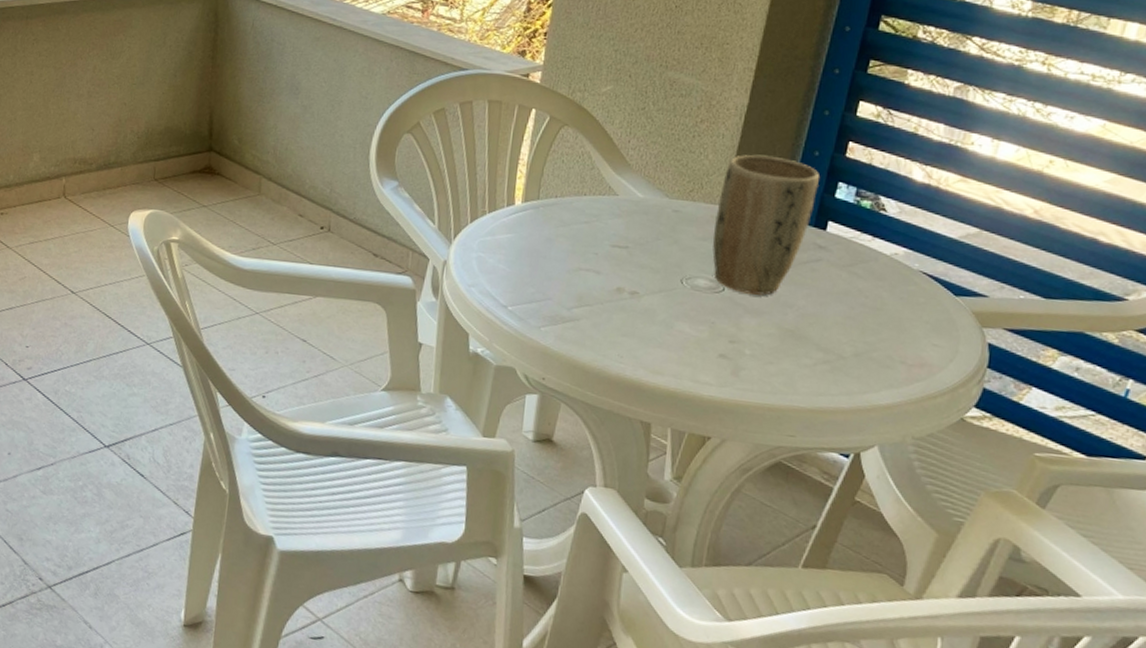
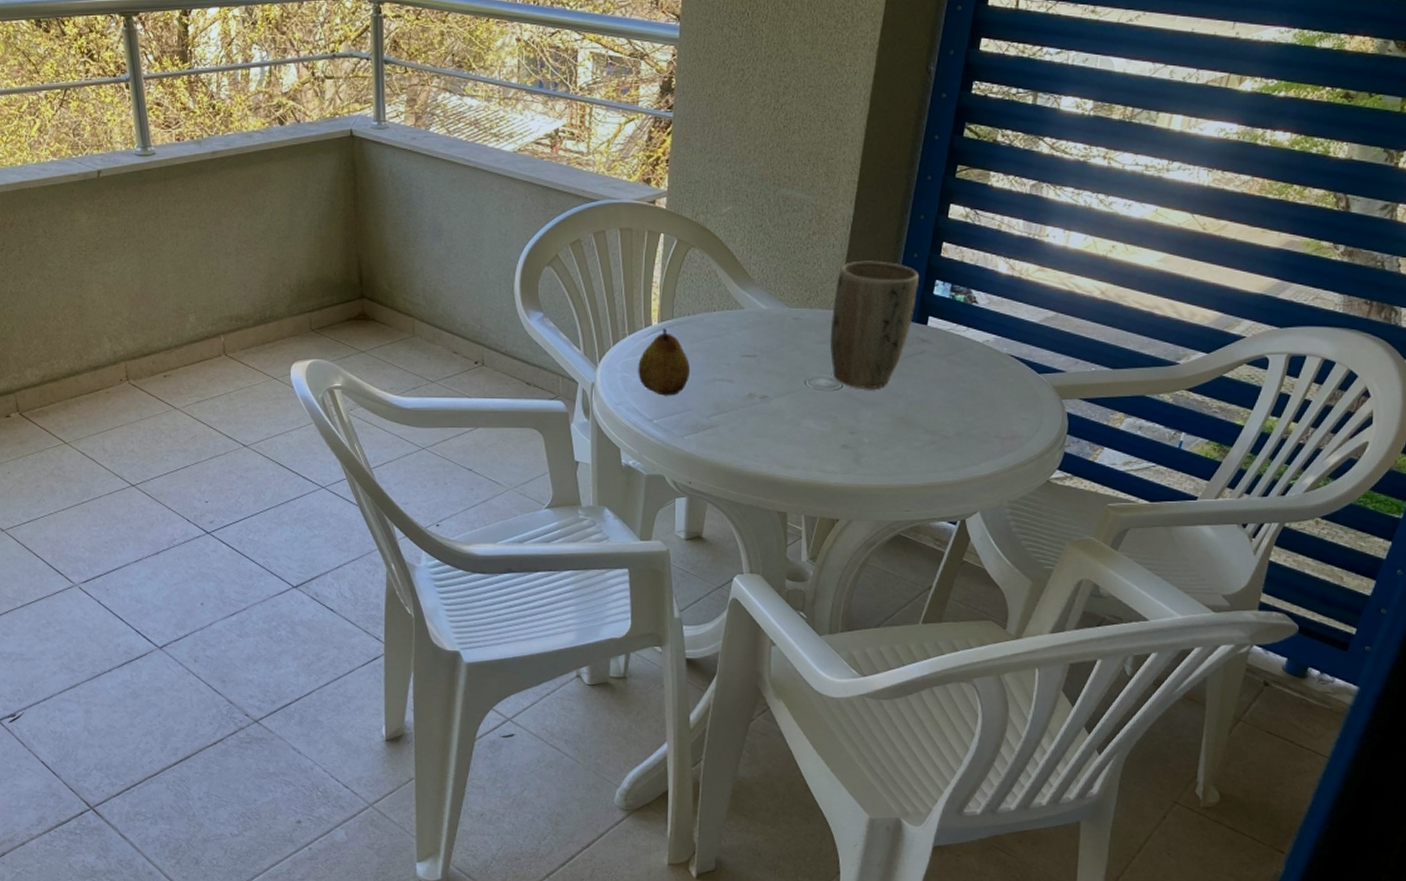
fruit: none [495,209,554,282] -> present [638,328,691,396]

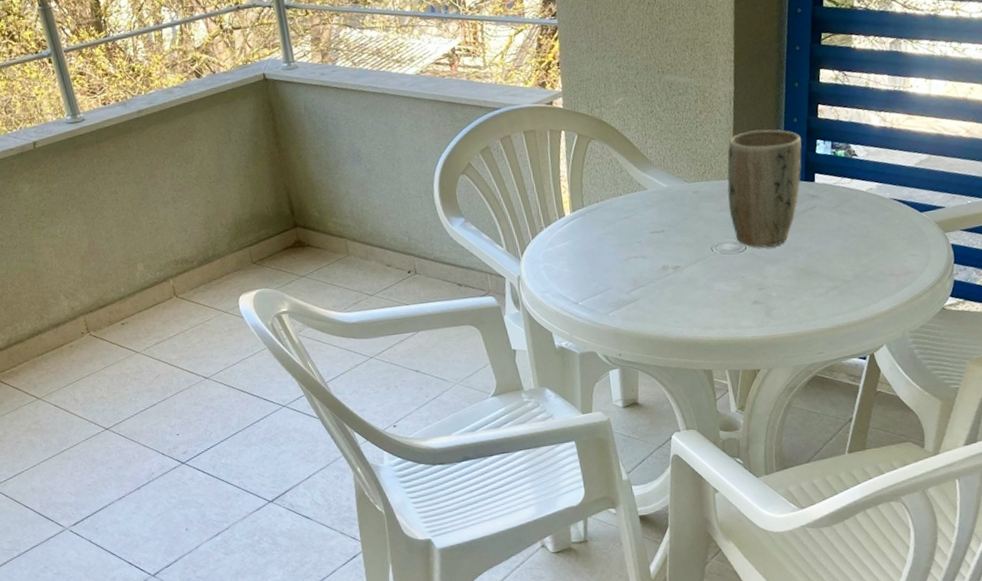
fruit: present [638,328,691,396] -> none [557,217,607,279]

